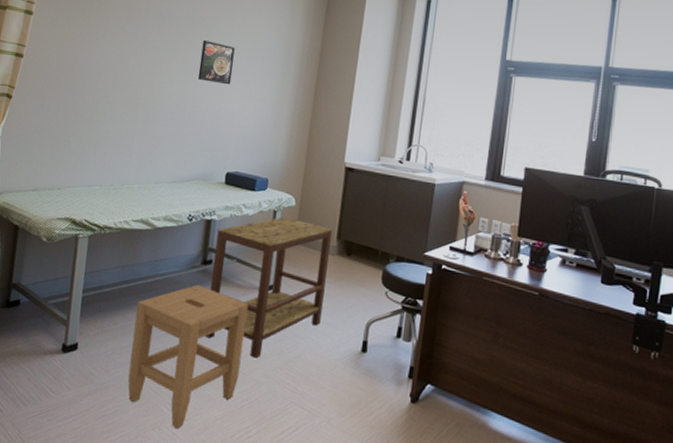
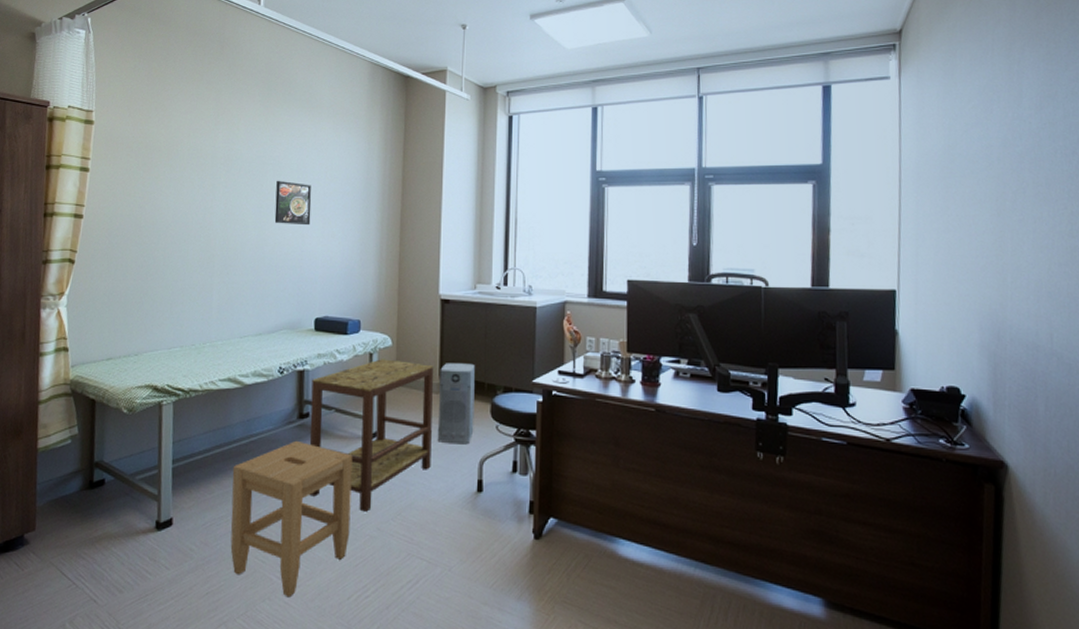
air purifier: none [329,227,371,306] -> present [437,363,475,445]

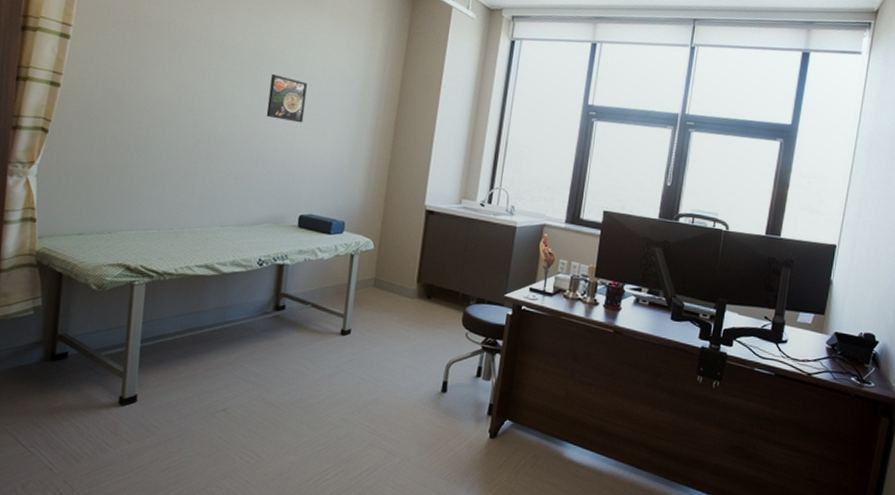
stool: present [230,440,353,598] -> none [194,330,325,477]
side table: present [309,359,434,512] -> none [278,260,413,403]
air purifier: present [437,363,475,445] -> none [408,271,452,348]

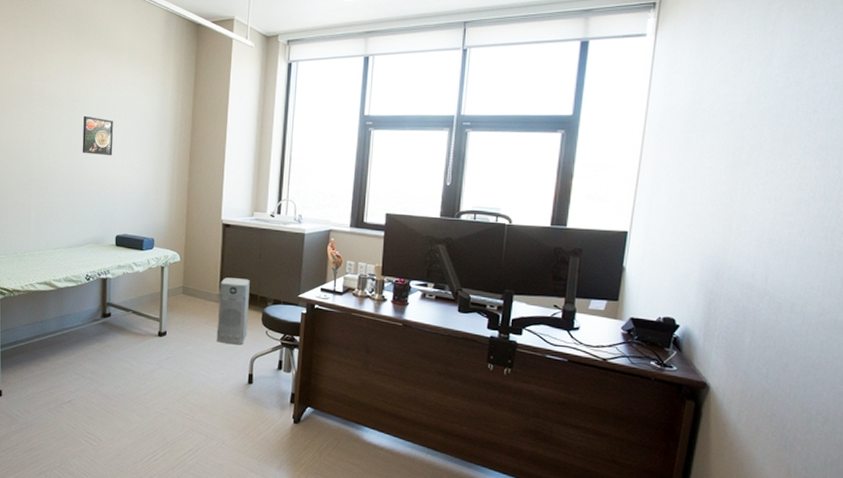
air purifier: none [408,271,452,348] -> present [216,277,250,345]

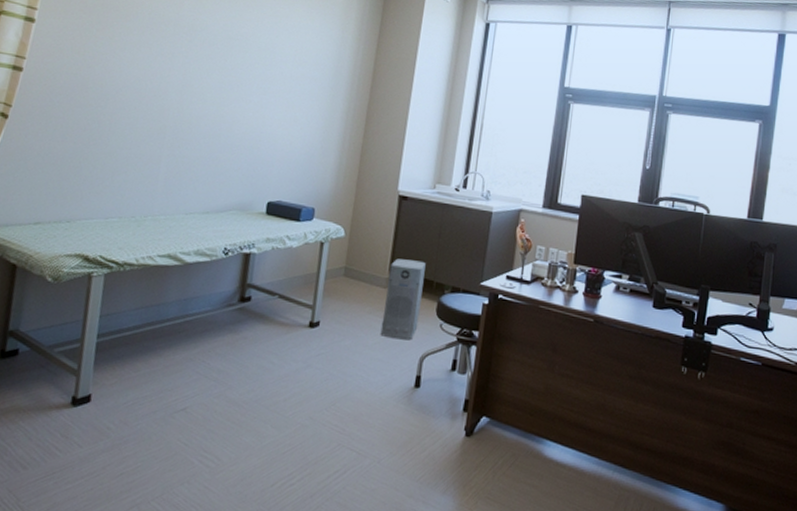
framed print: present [82,115,114,156] -> none [235,57,278,107]

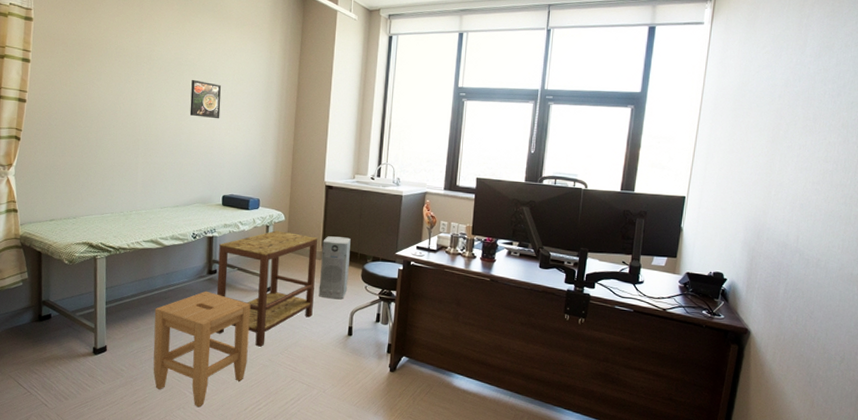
stool: none [151,323,292,482] -> present [153,291,251,408]
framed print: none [235,57,278,107] -> present [189,79,221,119]
side table: none [242,249,385,400] -> present [216,230,318,347]

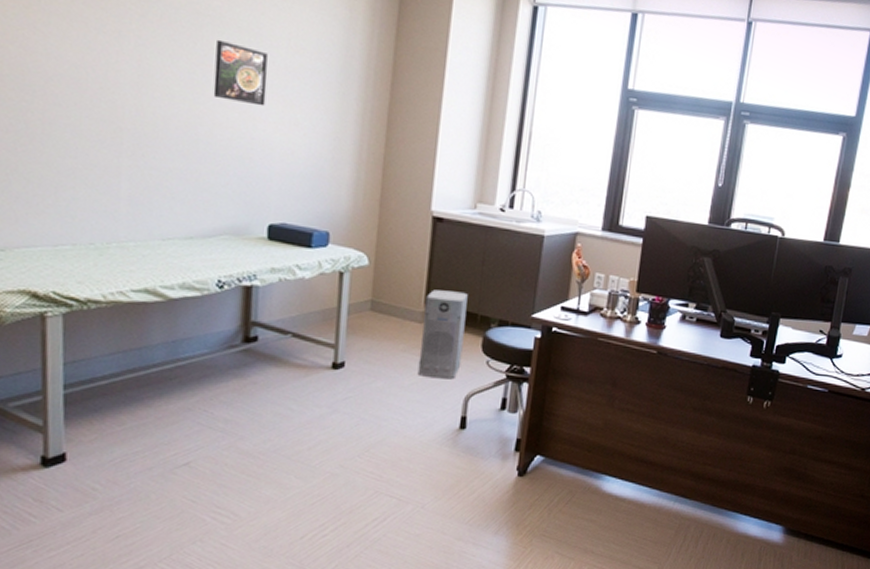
stool: present [153,291,251,408] -> none [149,367,313,539]
side table: present [216,230,318,347] -> none [256,279,420,448]

